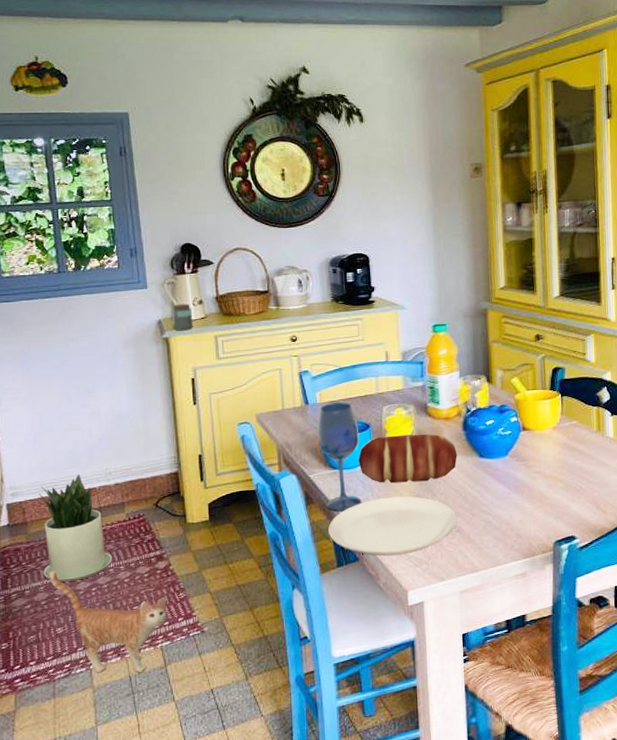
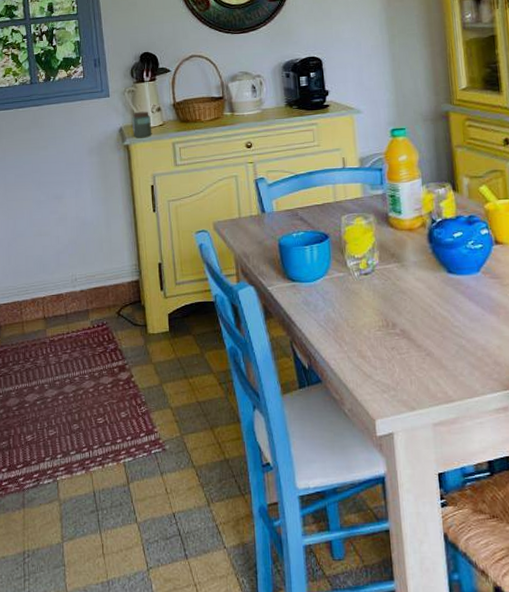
planter: present [39,474,113,582] -> none [12,280,78,388]
cat: present [49,570,167,673] -> none [20,376,129,489]
wineglass: present [316,402,361,511] -> none [274,211,322,327]
plate: present [328,496,457,556] -> none [288,313,426,379]
bread loaf: present [358,433,457,483] -> none [317,245,424,299]

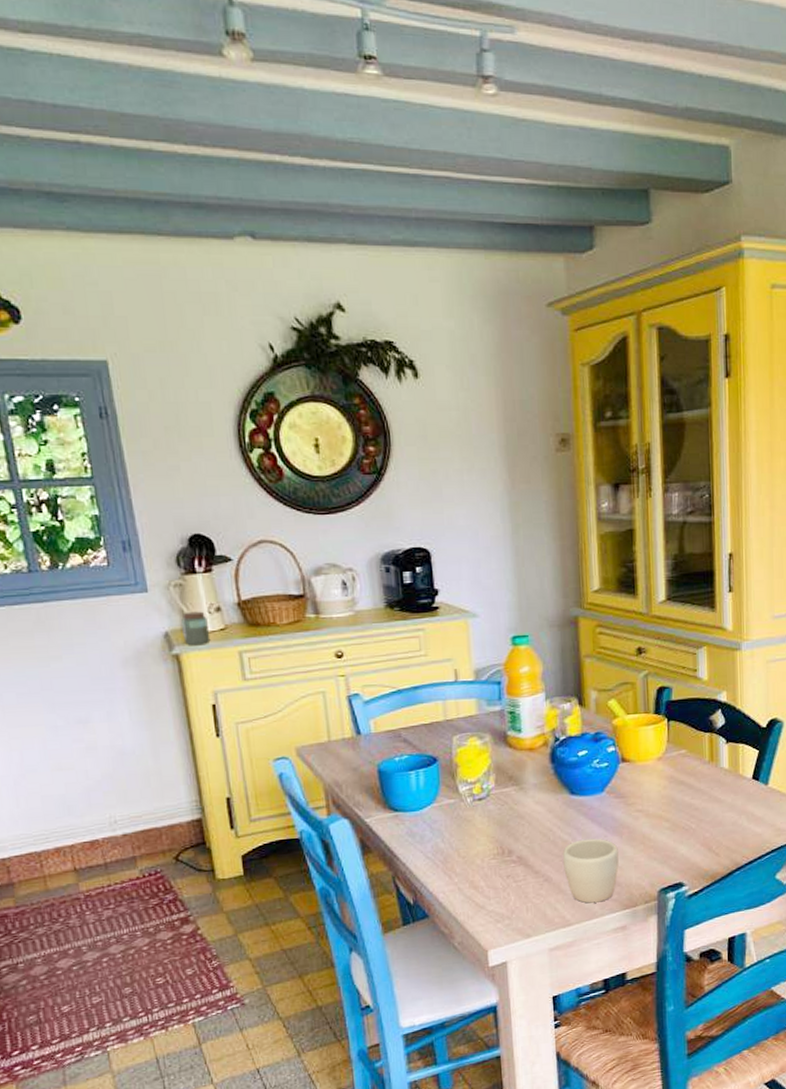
mug: none [443,316,498,381] -> present [563,838,619,903]

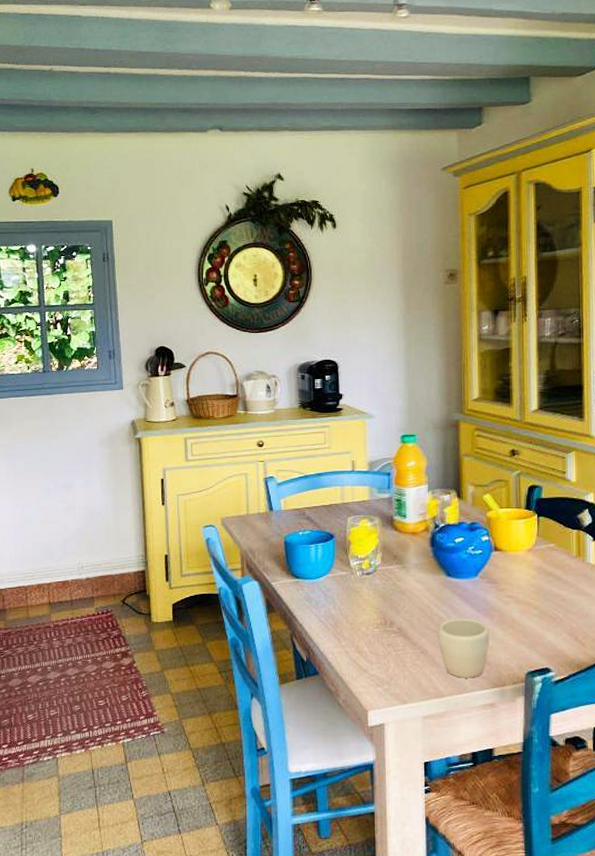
peanut butter: present [181,611,211,646] -> none [145,405,165,432]

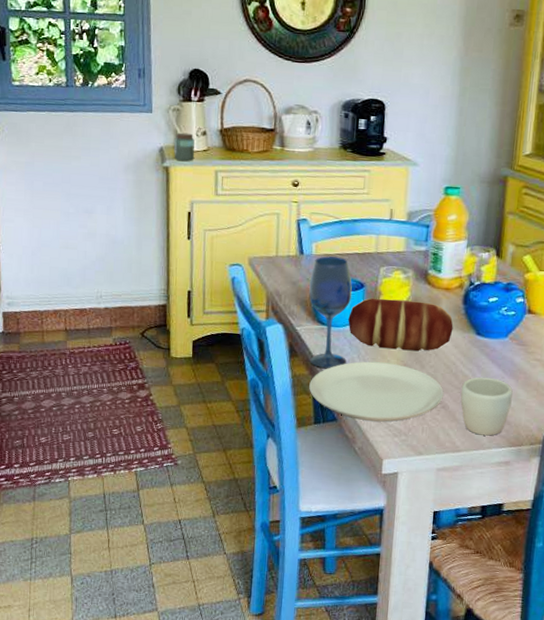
peanut butter: none [145,405,165,432] -> present [173,132,195,162]
wineglass: none [280,511,323,621] -> present [308,256,352,368]
plate: none [289,611,421,672] -> present [309,361,444,422]
bread loaf: none [321,547,424,598] -> present [348,297,454,352]

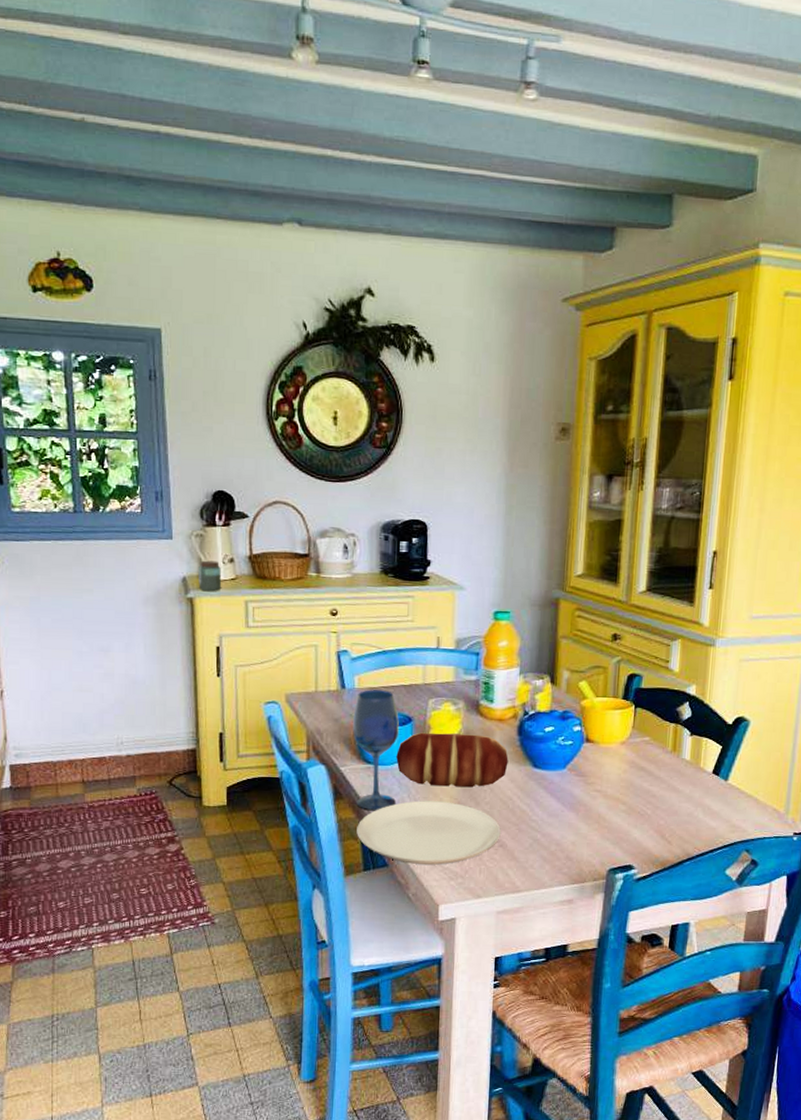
mug: present [460,376,513,436] -> none [519,811,573,874]

